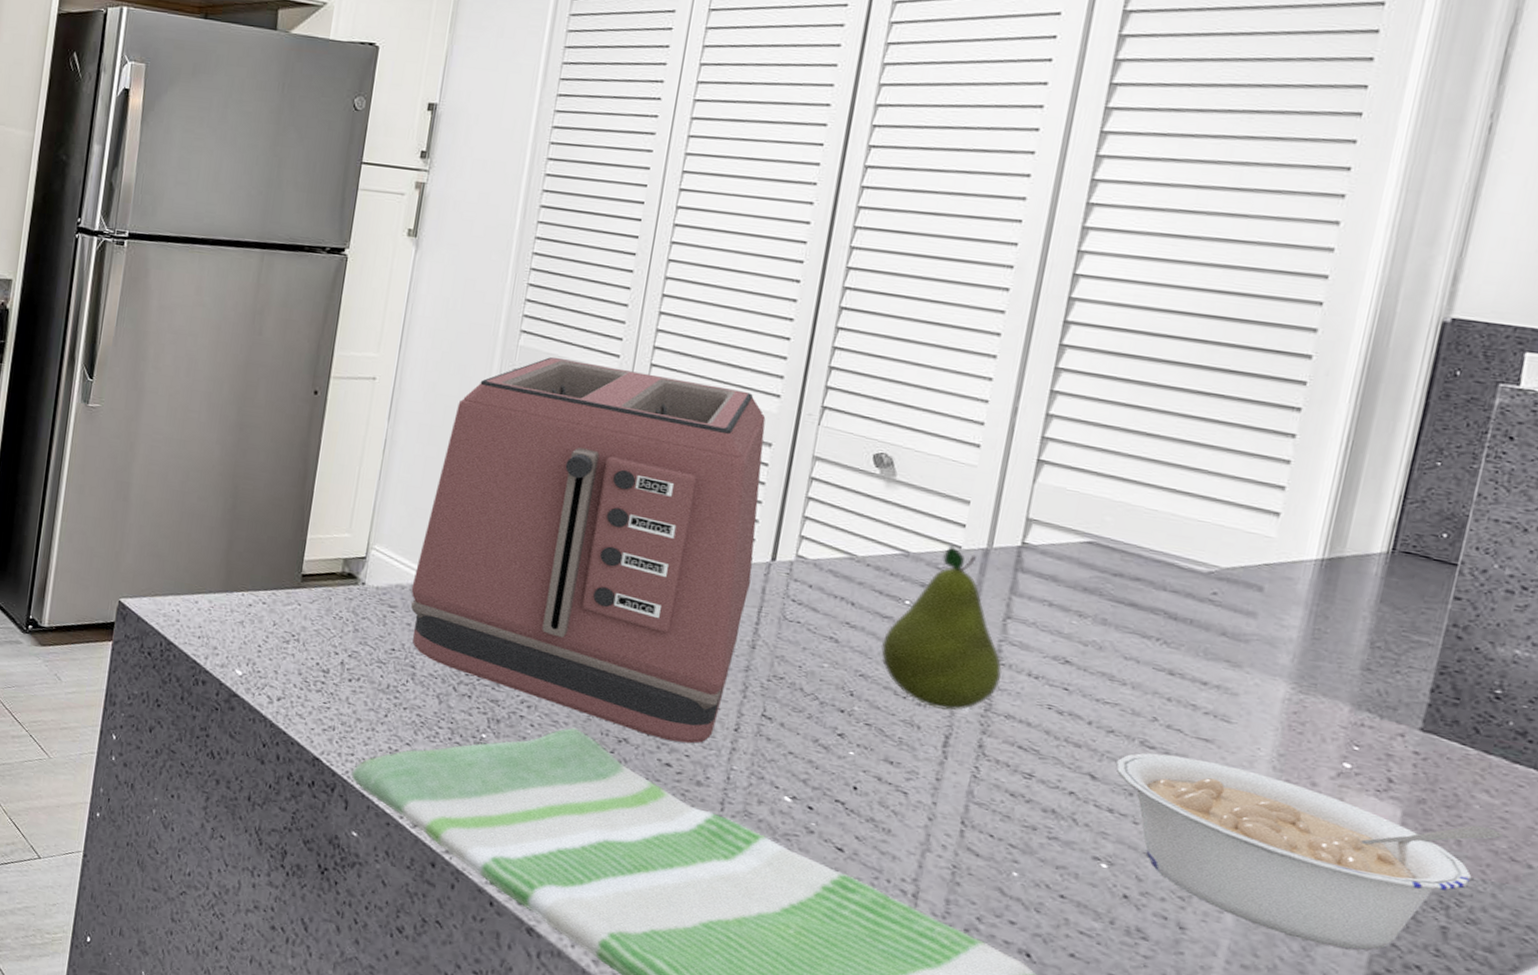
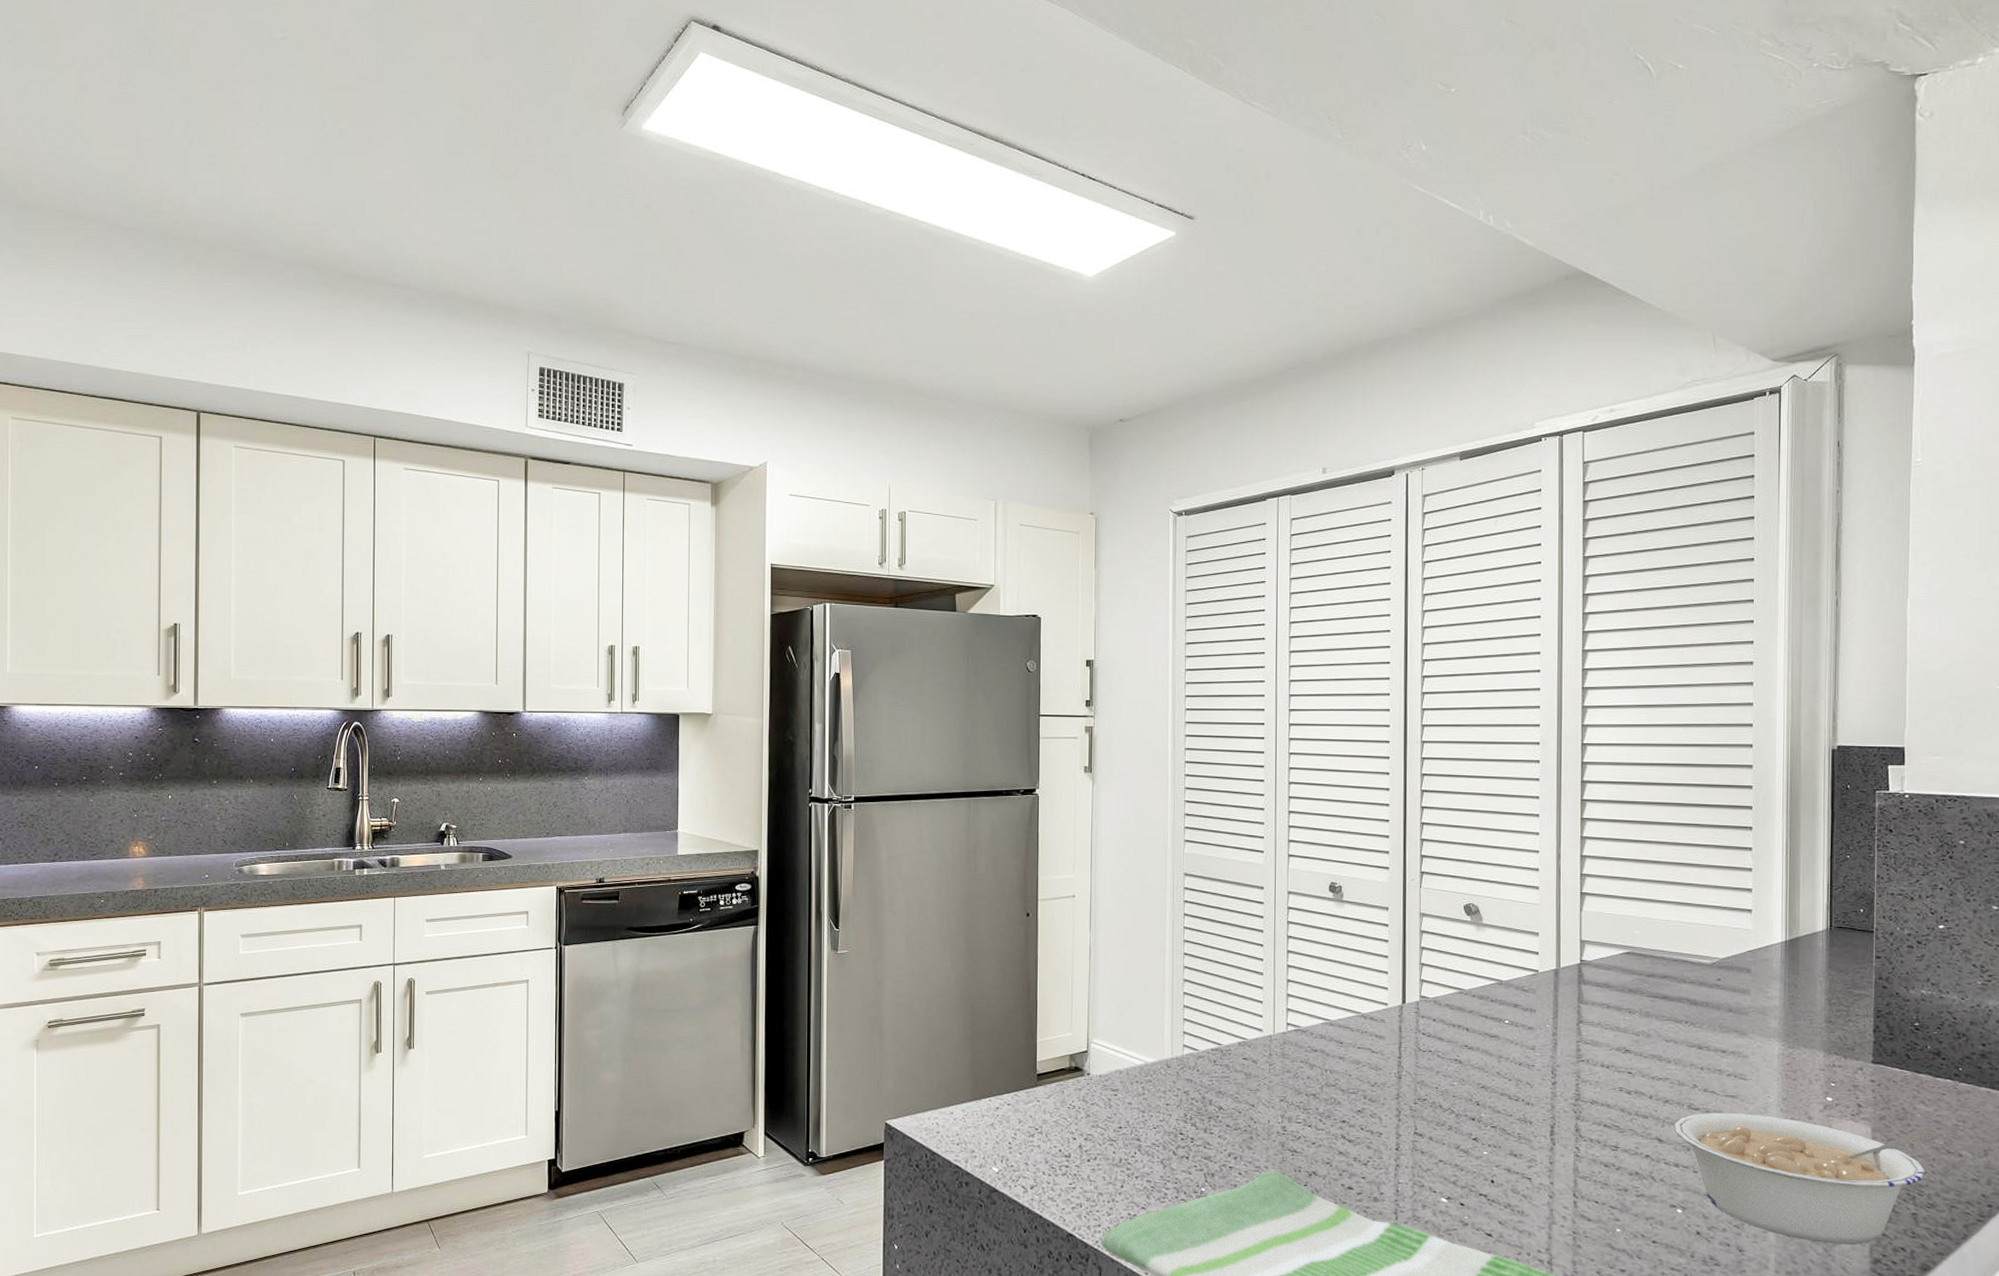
toaster: present [411,356,766,744] -> none [1128,859,1389,1168]
fruit: present [880,545,1002,710] -> none [1493,970,1583,1104]

